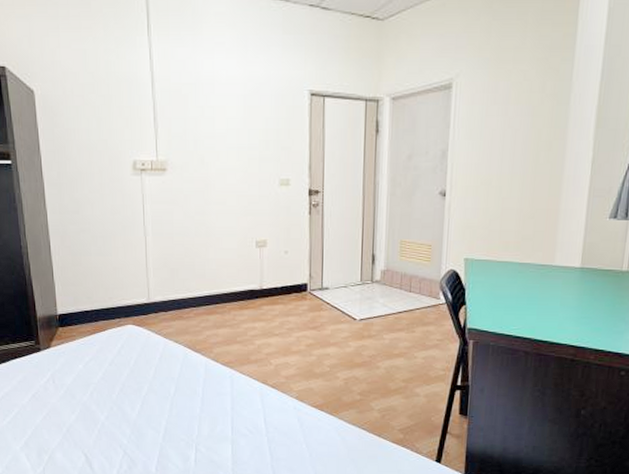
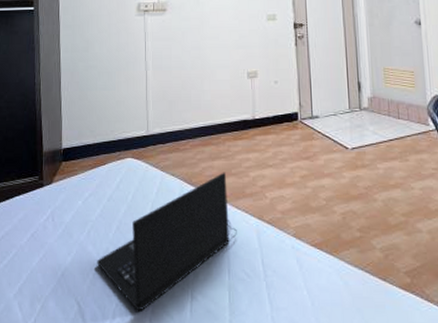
laptop: none [102,340,241,461] -> present [97,172,237,311]

